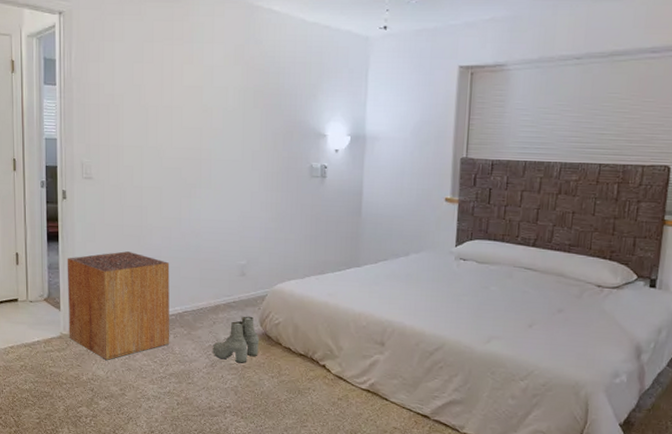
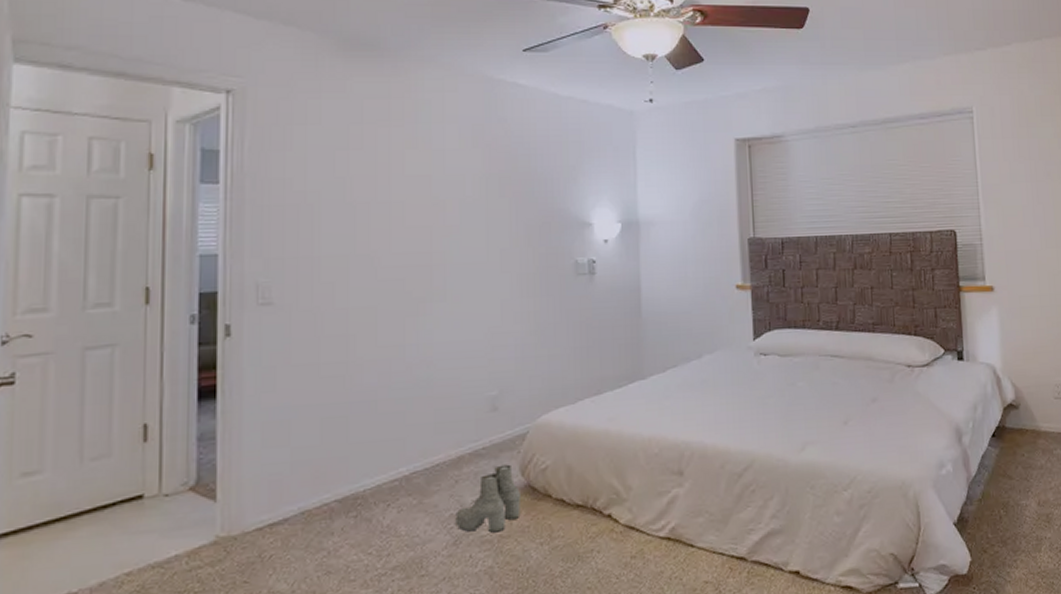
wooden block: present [67,251,170,360] -> none [229,399,392,565]

